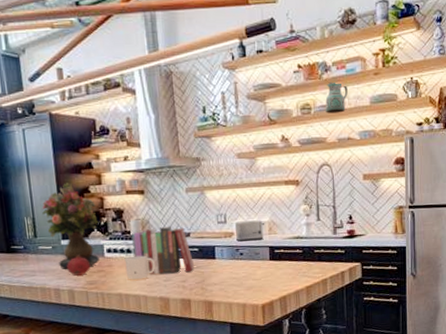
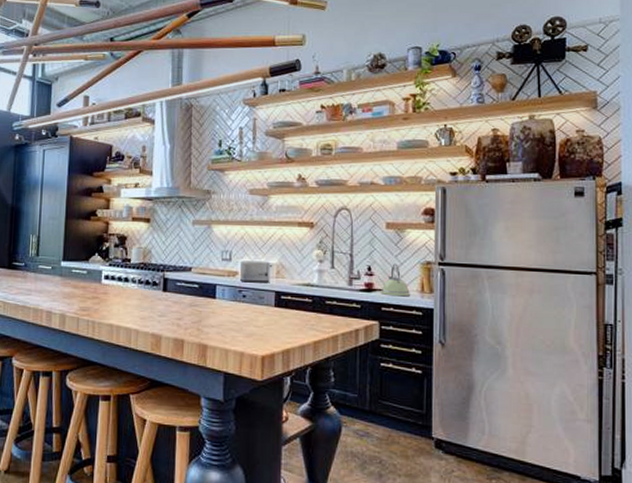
bouquet: present [42,182,99,269] -> none [48,203,101,292]
fruit: present [67,255,90,276] -> none [63,278,86,300]
mug: present [124,255,155,280] -> none [120,285,151,312]
books: present [132,226,195,275] -> none [131,257,193,310]
ceramic pitcher: present [325,80,348,113] -> none [348,123,373,156]
kettle: none [361,210,386,240] -> present [381,263,410,297]

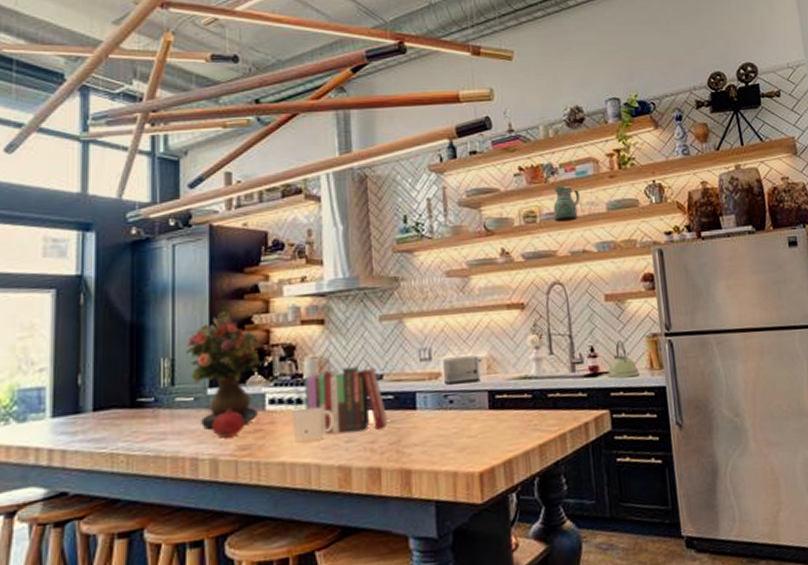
bouquet: none [48,203,101,292] -> present [186,310,262,429]
fruit: none [63,278,86,300] -> present [212,408,244,438]
mug: none [120,285,151,312] -> present [292,406,334,443]
books: none [131,257,193,310] -> present [305,365,388,434]
ceramic pitcher: none [348,123,373,156] -> present [553,184,580,222]

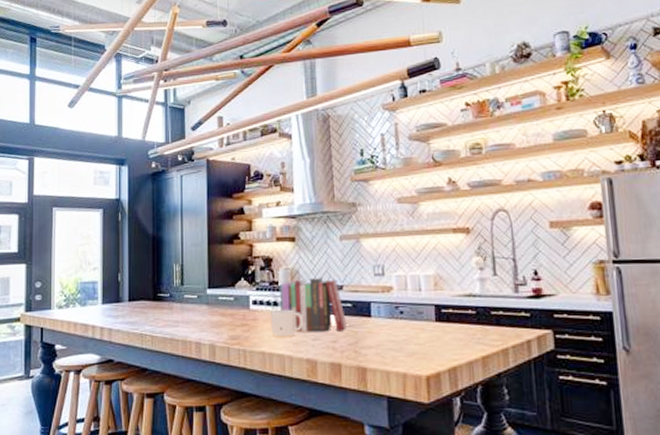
bouquet: present [186,310,262,429] -> none [191,227,247,321]
fruit: present [212,408,244,438] -> none [210,306,234,329]
toaster: present [443,355,481,385] -> none [395,273,429,298]
ceramic pitcher: present [553,184,580,222] -> none [498,117,525,153]
kettle: present [607,340,639,379] -> none [551,265,584,302]

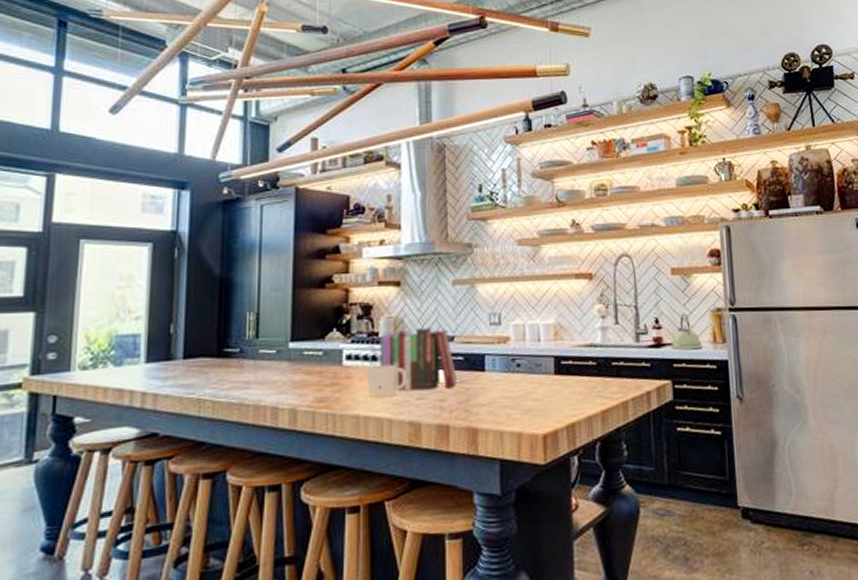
kettle: none [551,265,584,302] -> present [671,313,702,351]

